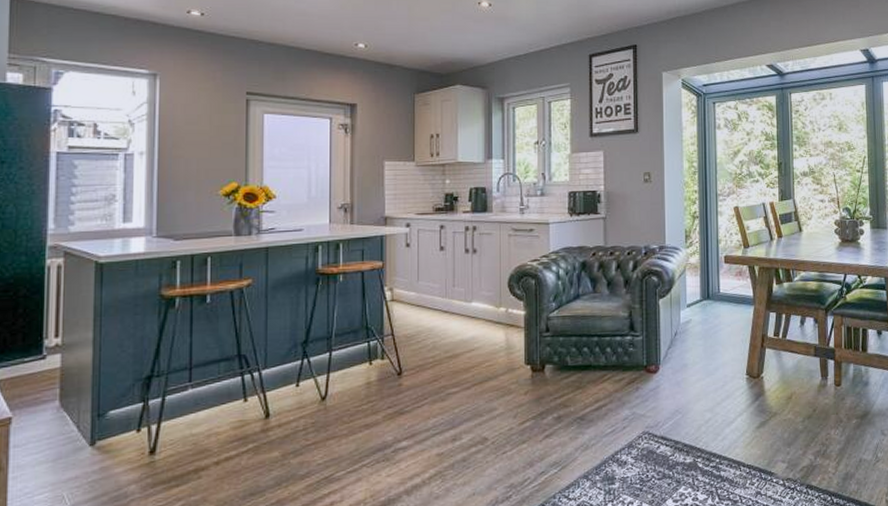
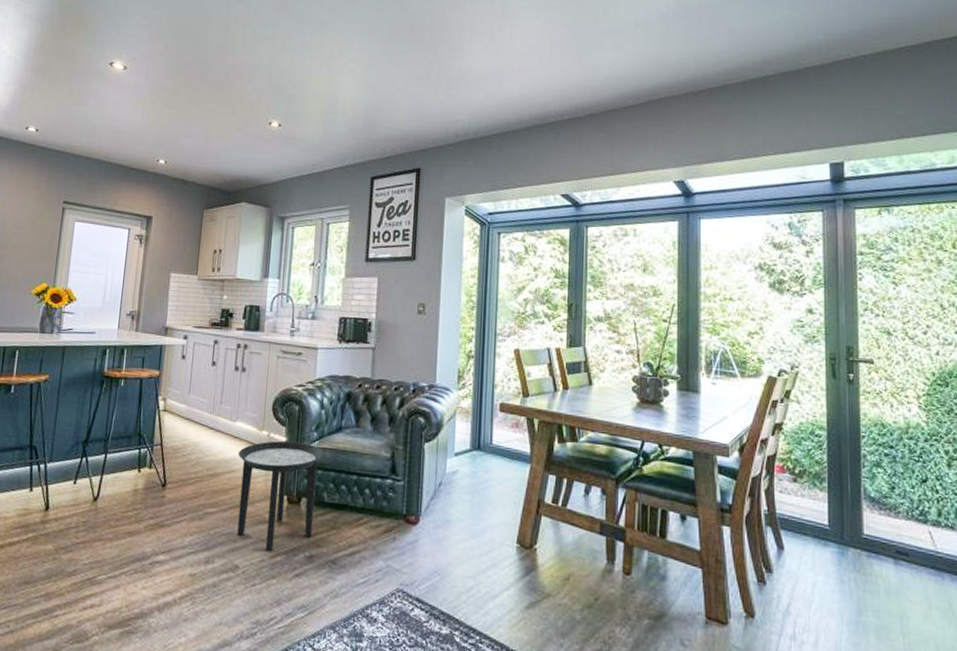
side table: none [477,313,563,420] -> present [237,440,323,552]

